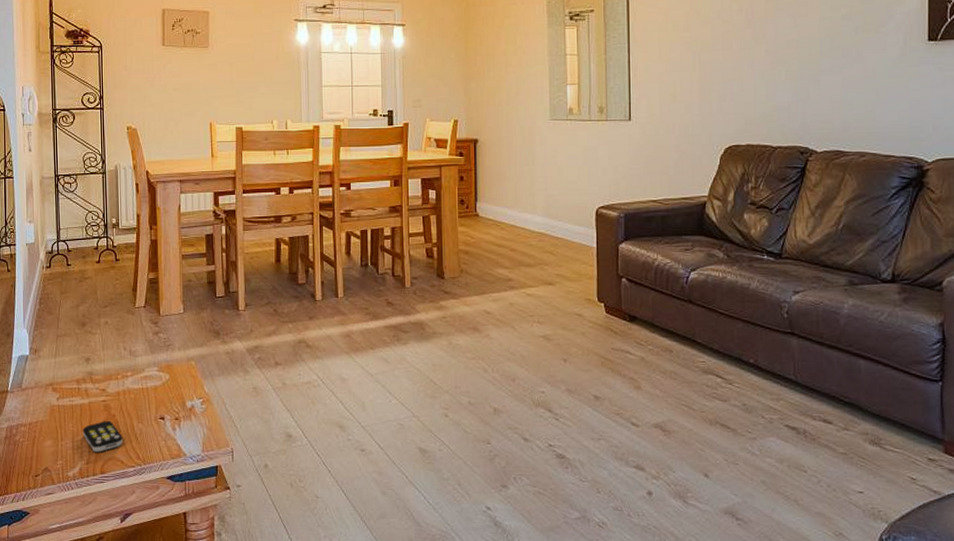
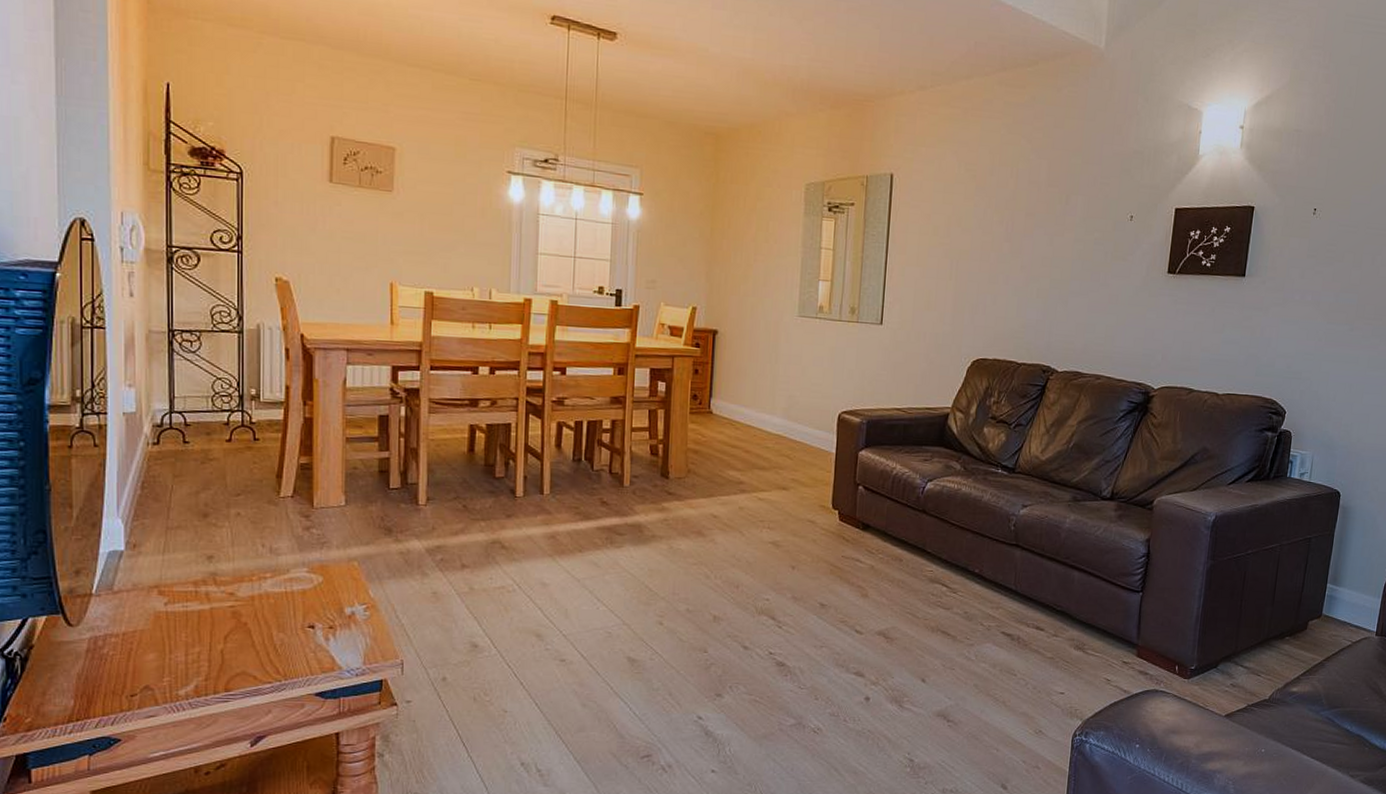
remote control: present [82,420,123,452] -> none [200,629,257,667]

